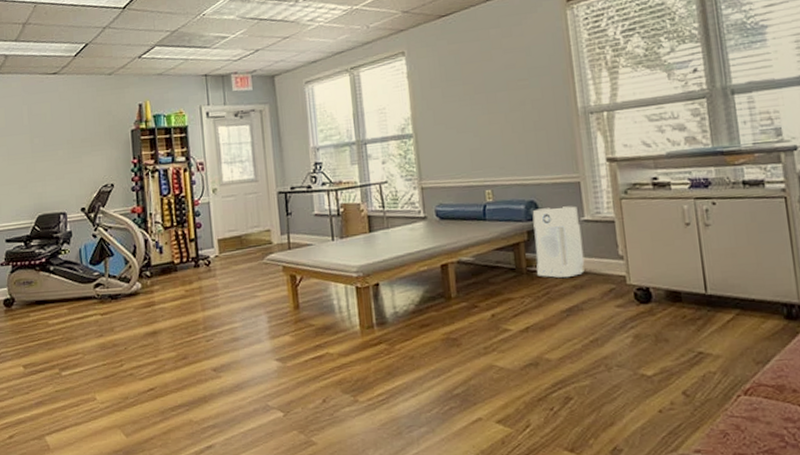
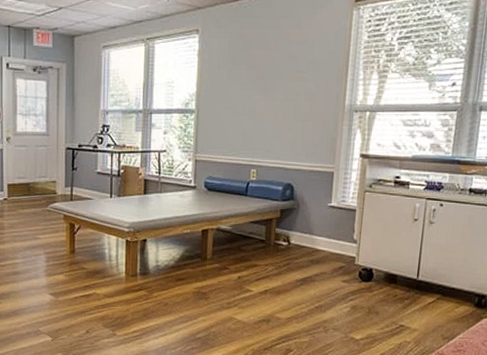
air purifier: present [532,206,585,278] -> none [282,191,327,253]

